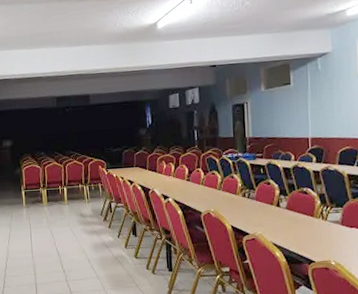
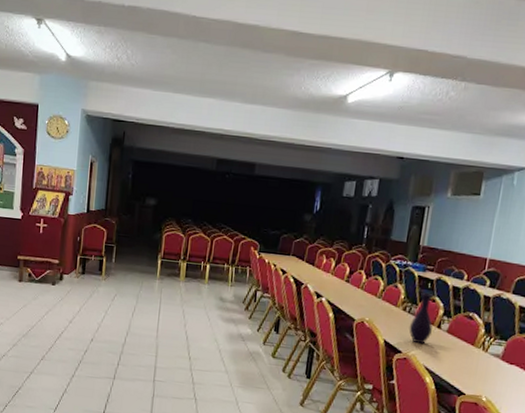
vase: none [251,177,272,224] -> present [409,292,433,345]

